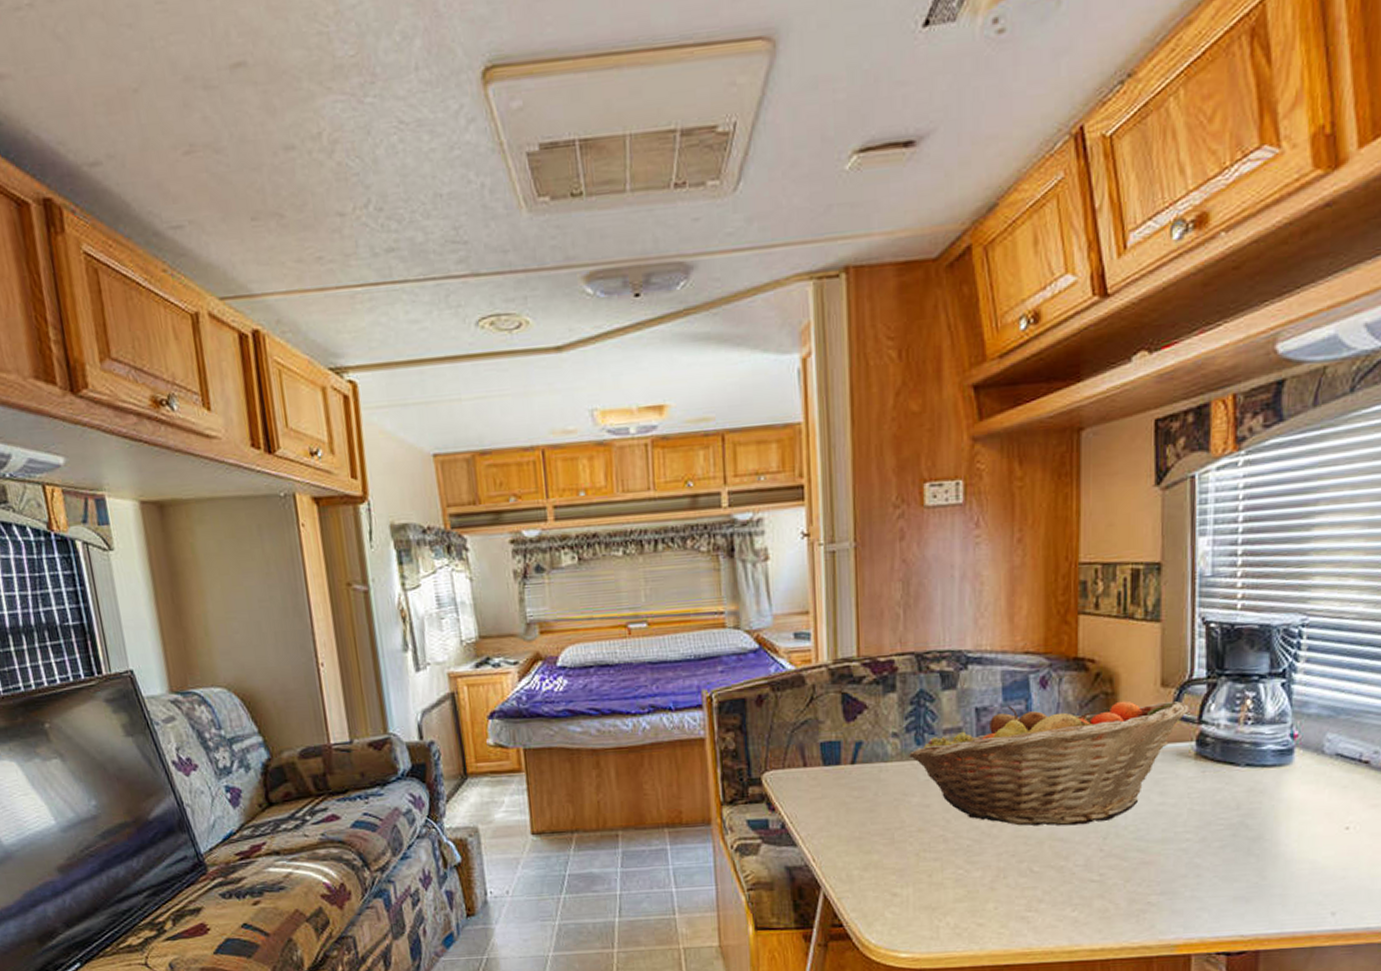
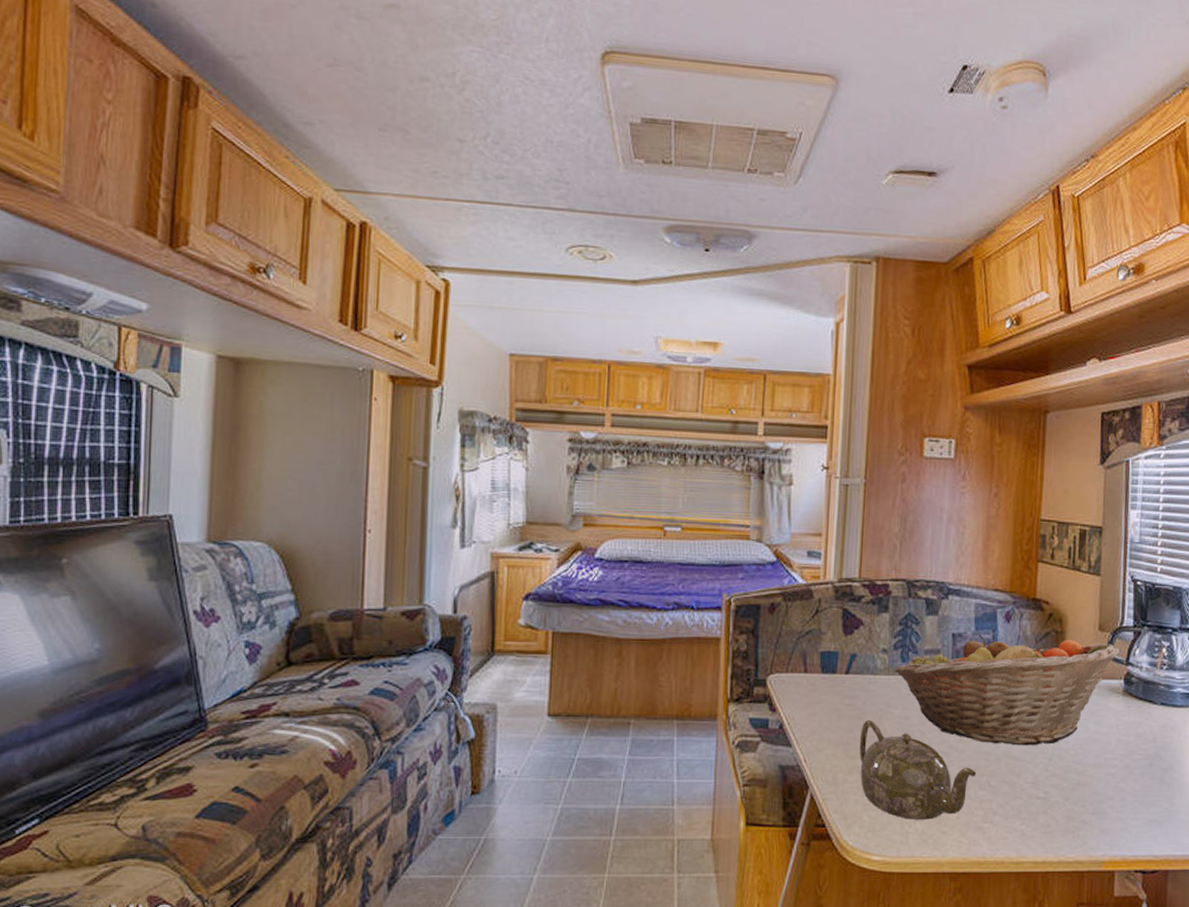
teapot: none [874,811,1015,914] -> present [859,719,976,820]

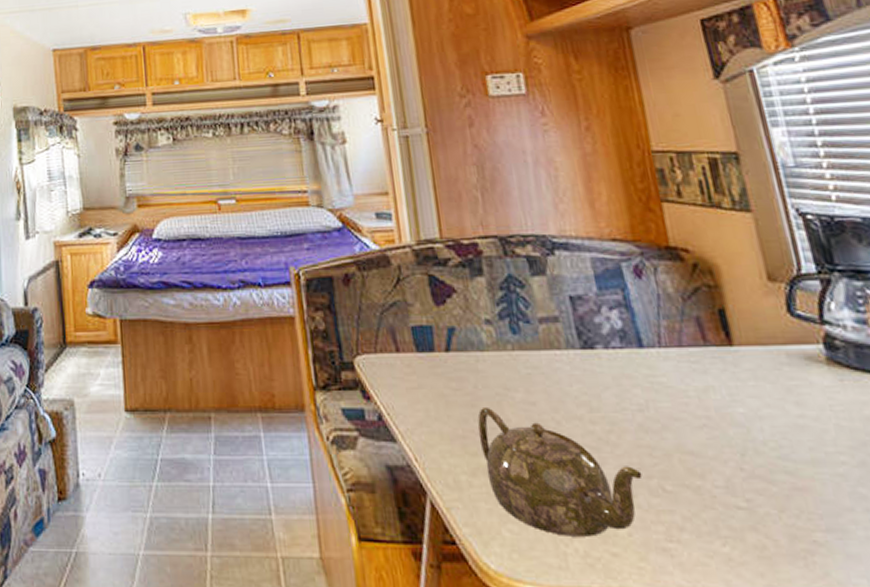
fruit basket: present [894,634,1119,746] -> none [504,295,806,437]

